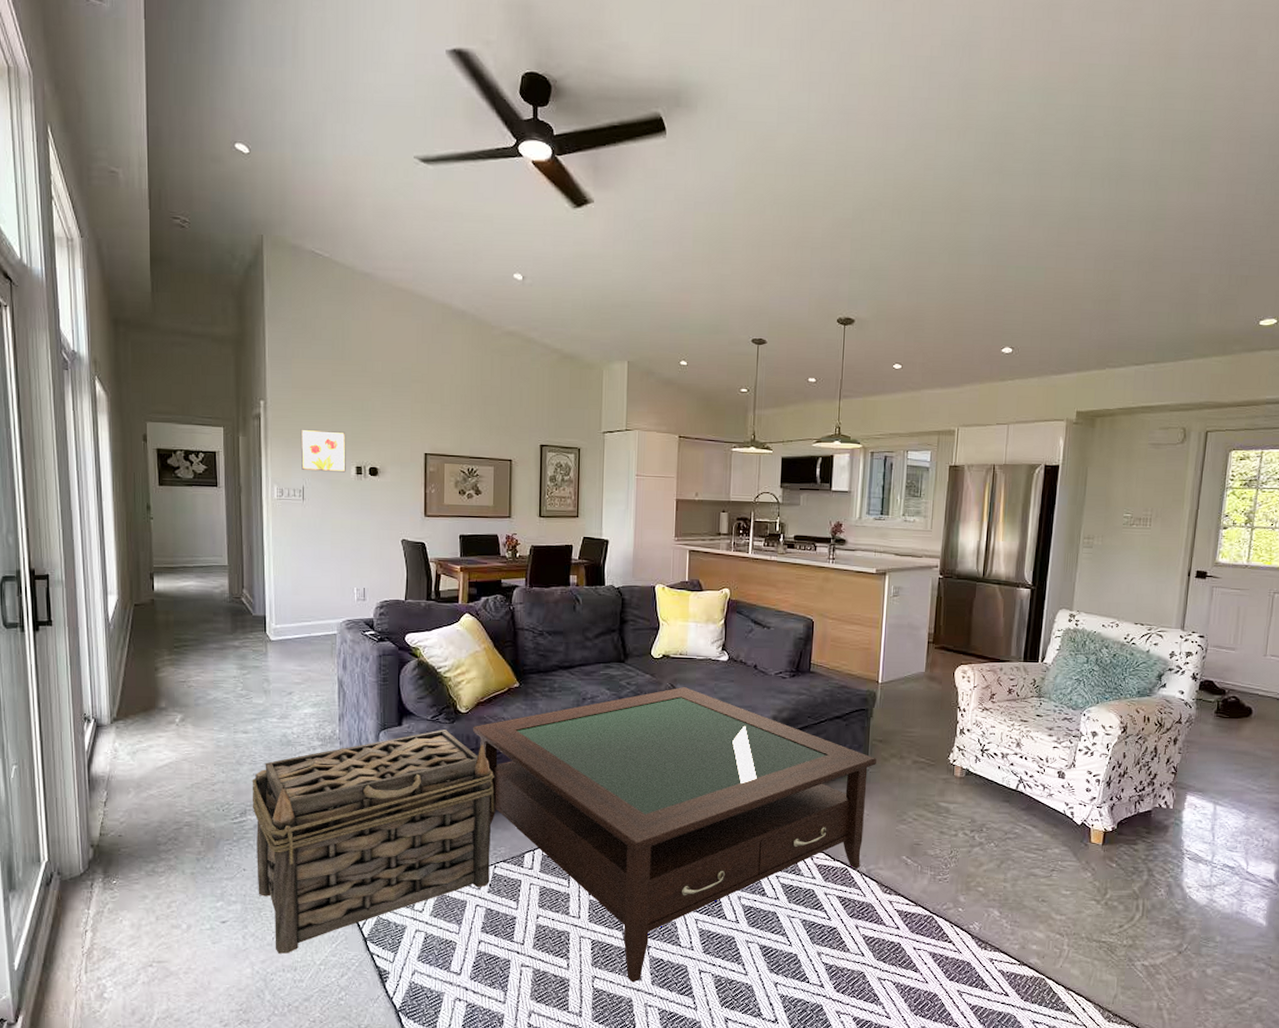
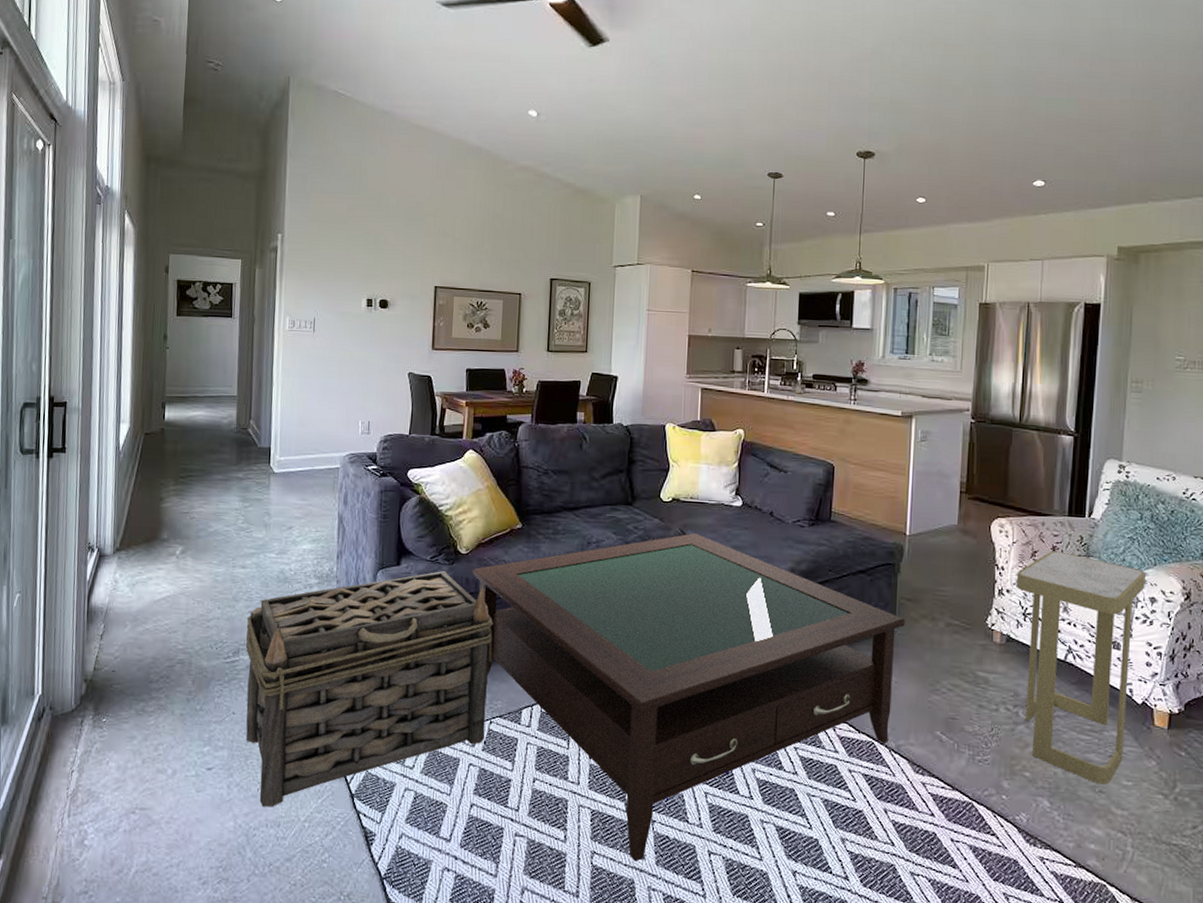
wall art: present [300,429,346,473] -> none [314,261,359,305]
side table: none [976,693,1089,895] -> present [1016,551,1145,785]

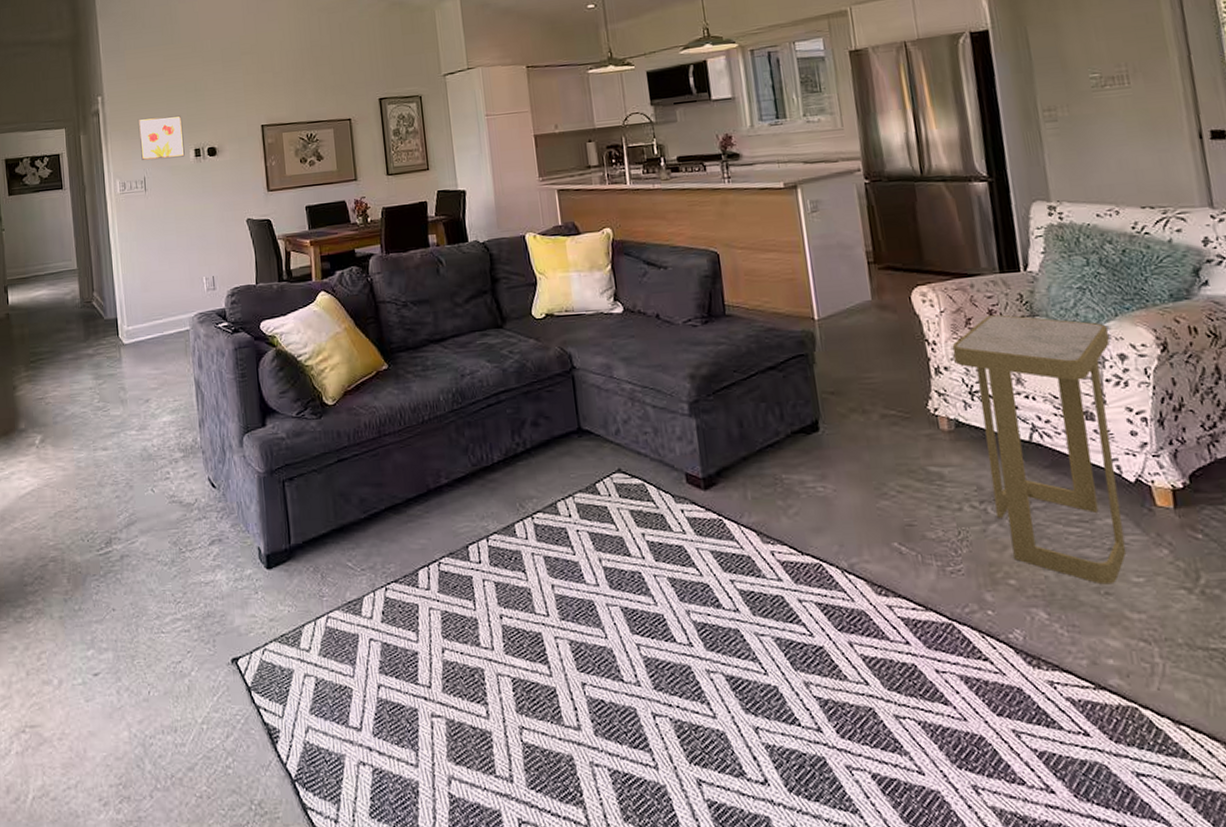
basket: present [245,571,494,807] -> none [115,427,382,711]
wall art: none [314,261,359,305] -> present [137,115,185,160]
coffee table: present [473,533,905,862] -> none [343,350,839,734]

